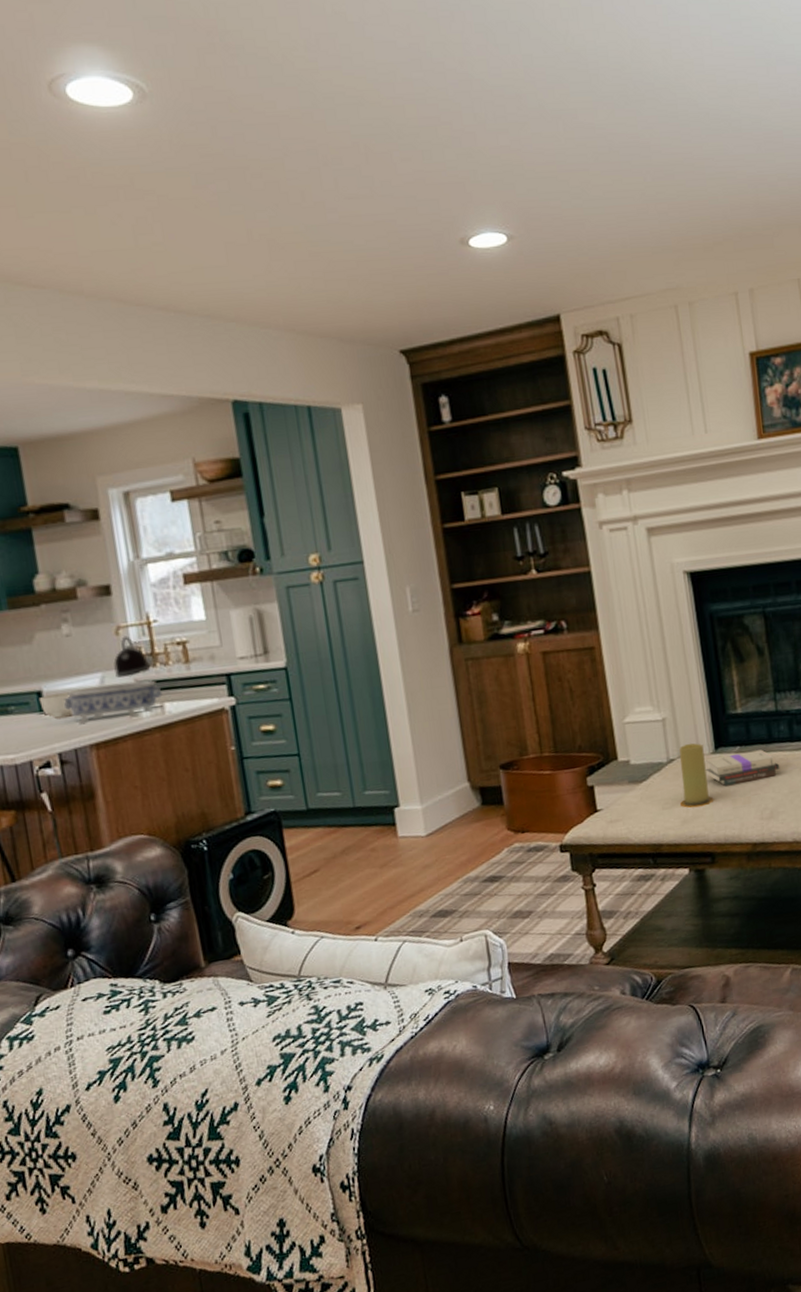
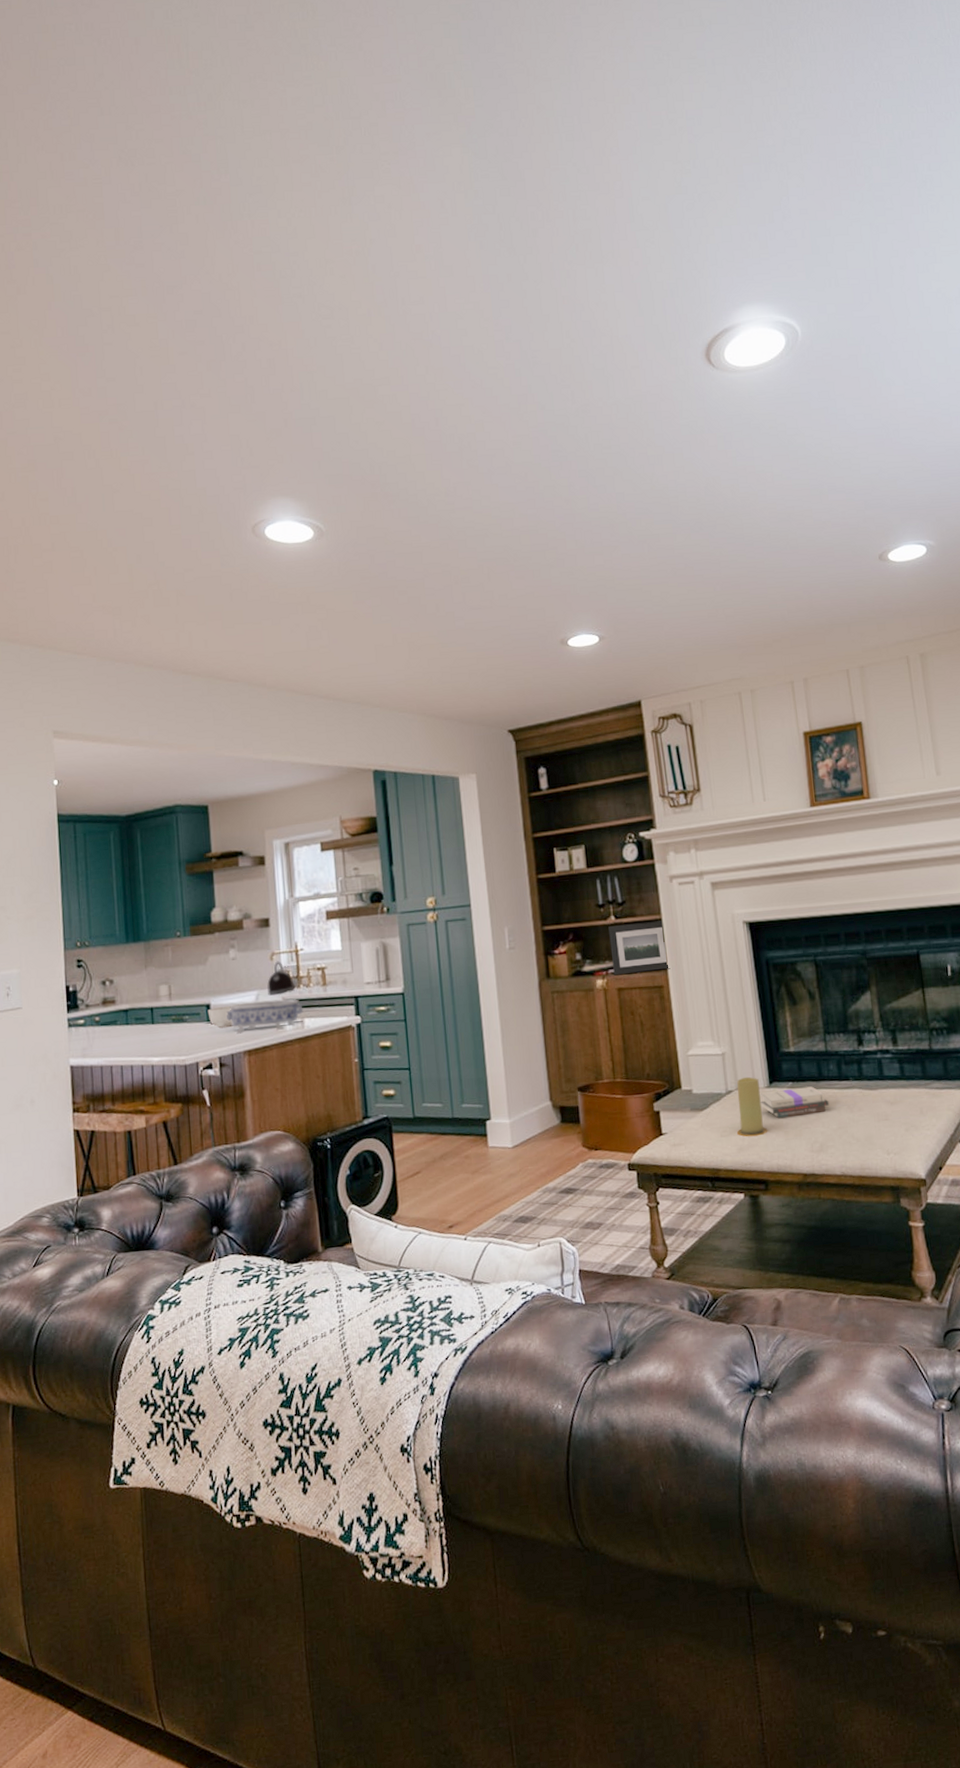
picture frame: none [529,573,602,638] -> present [608,920,671,976]

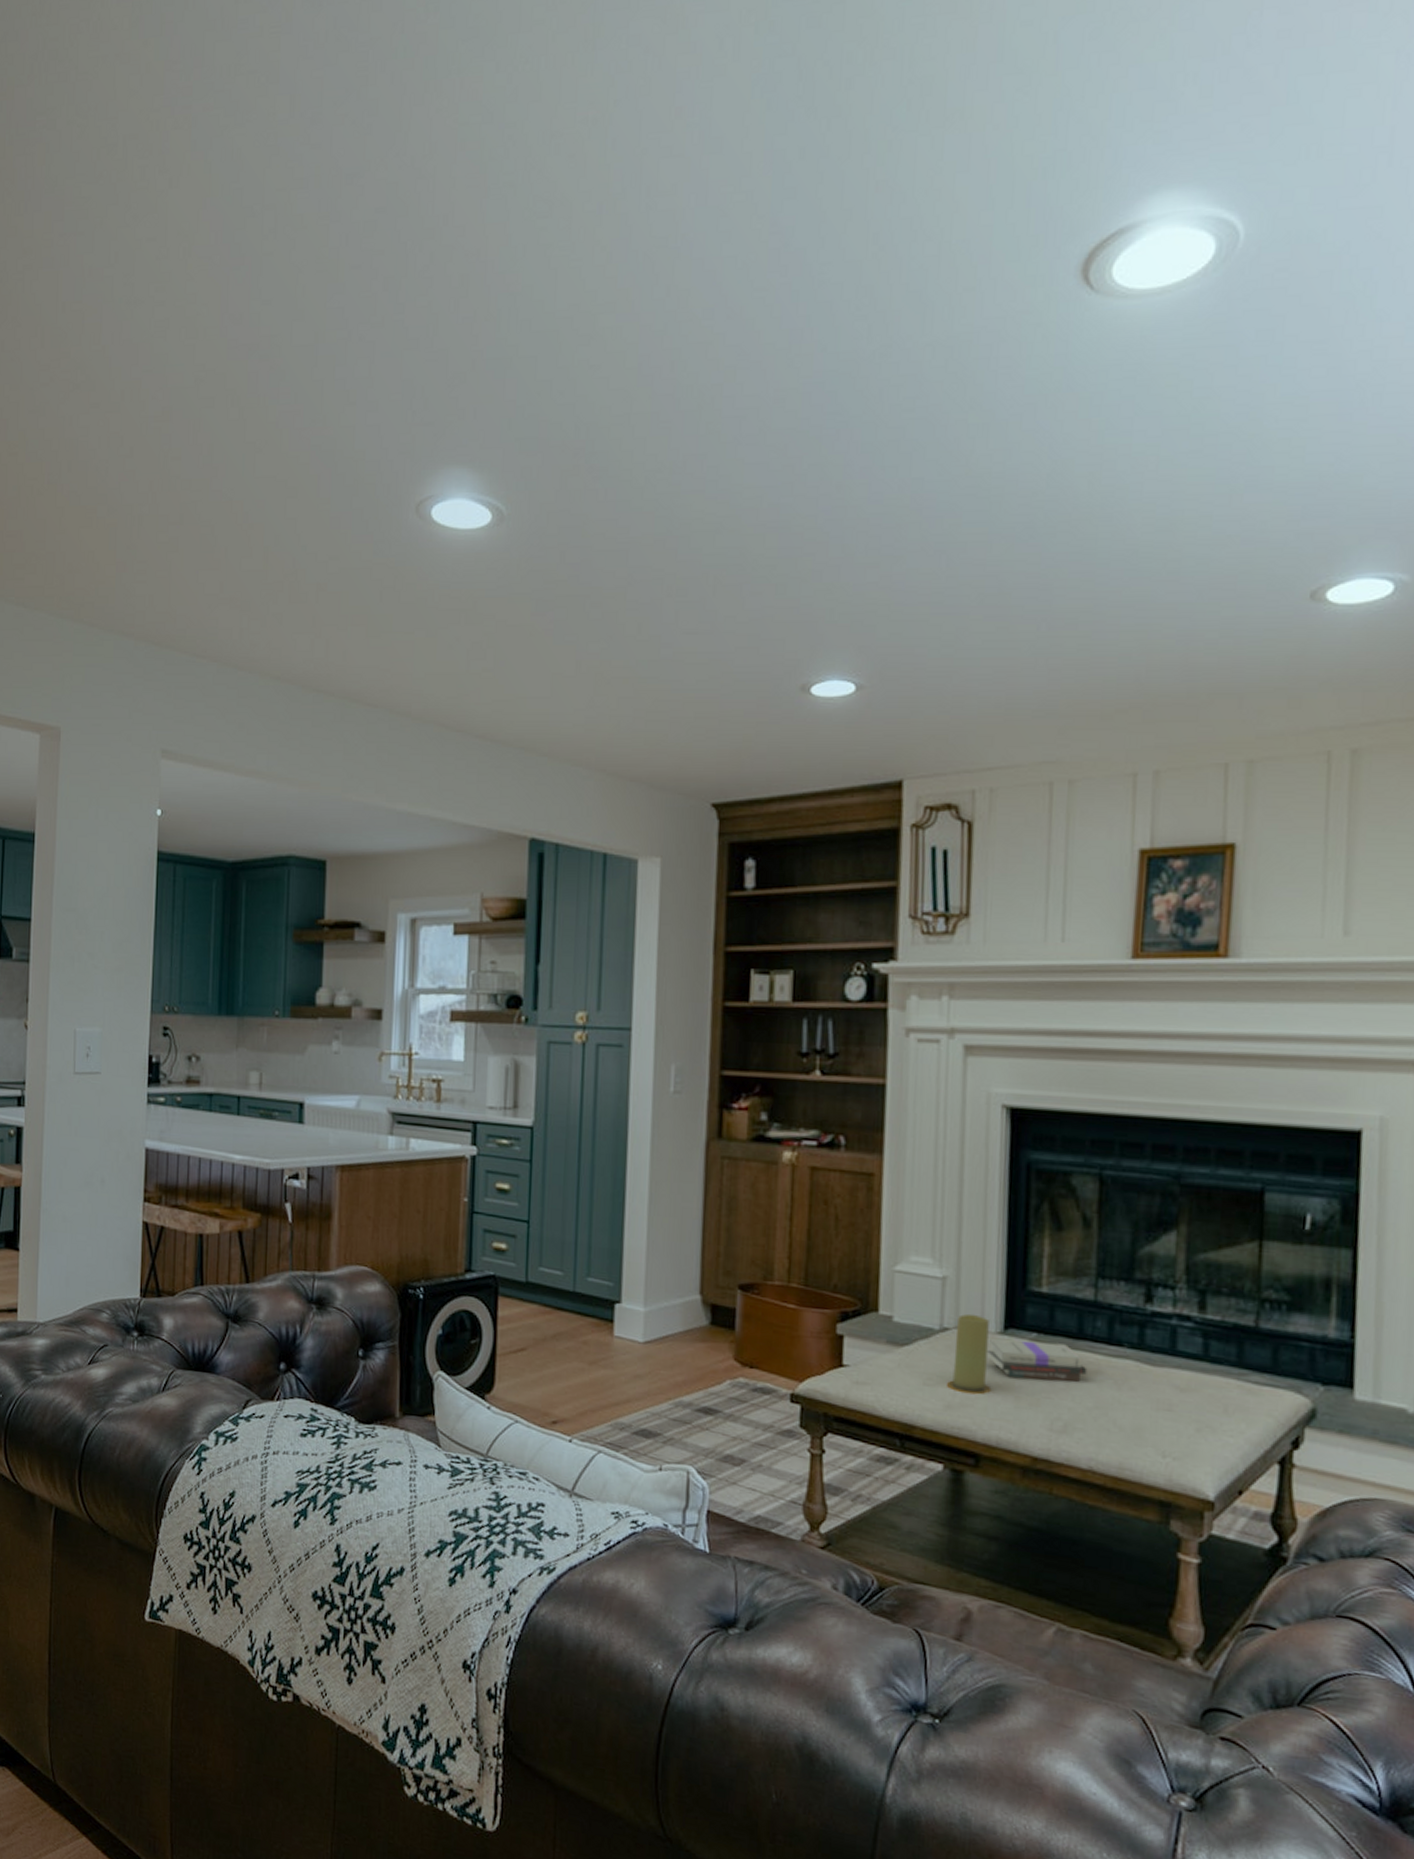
bowl: present [207,1005,233,1029] -> none [300,1108,328,1135]
decorative bowl: present [226,999,304,1034] -> none [320,1108,410,1148]
kettle: present [267,961,295,996] -> none [371,1063,403,1106]
picture frame: present [608,920,671,976] -> none [808,1083,888,1153]

